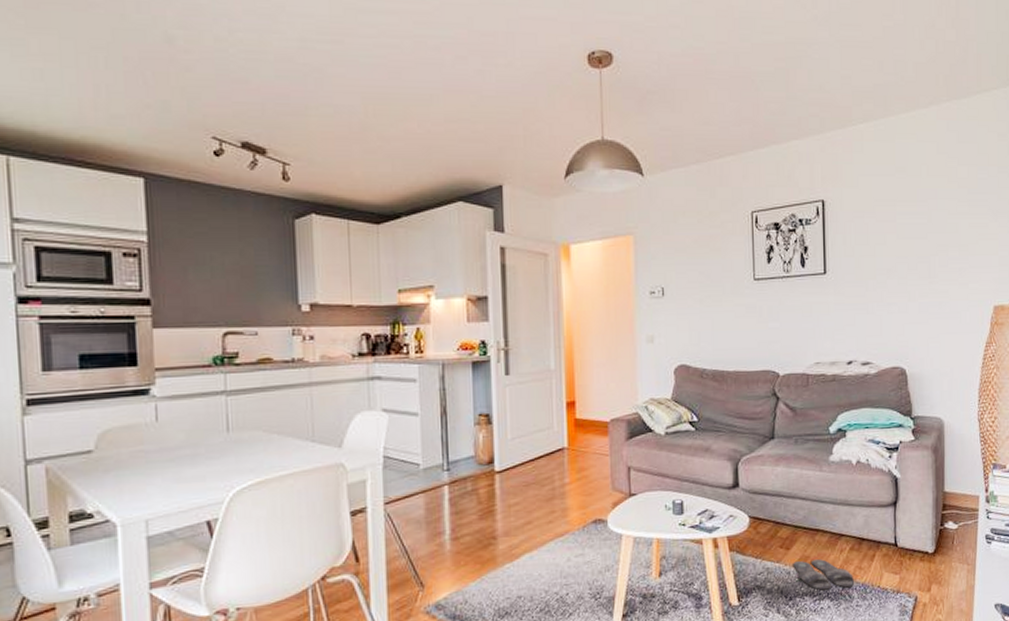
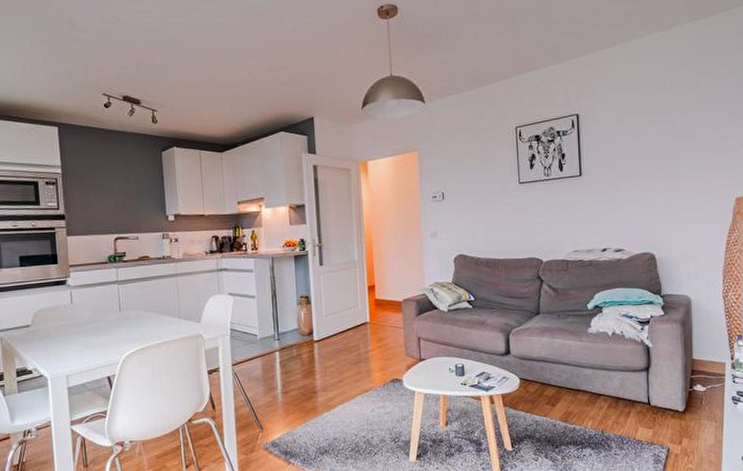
slippers: present [793,559,854,591] -> none [558,414,612,441]

